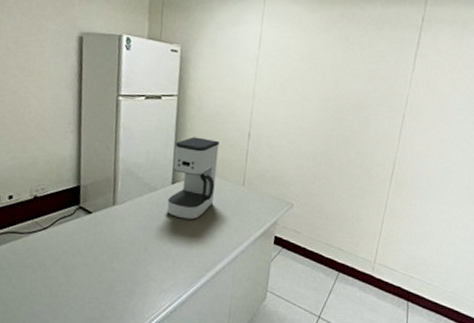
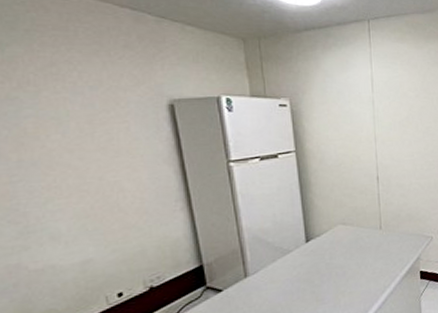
coffee maker: present [166,137,220,221] -> none [303,189,353,276]

